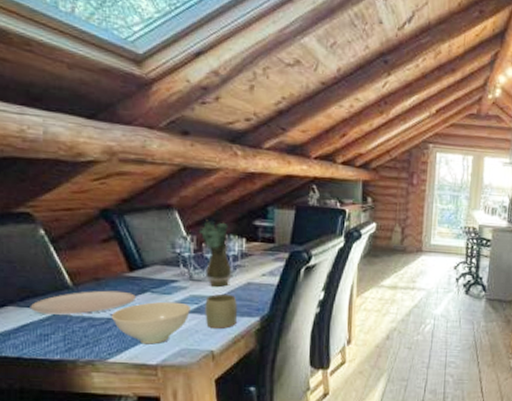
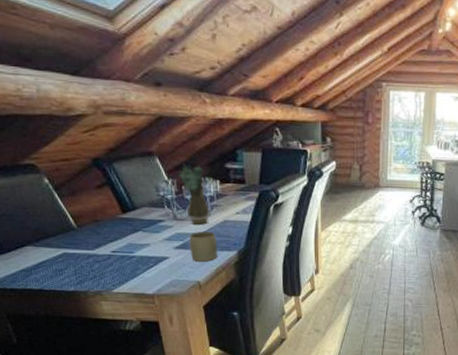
plate: present [30,290,135,315] -> none [44,230,130,253]
bowl: present [111,301,192,345] -> none [111,239,178,277]

